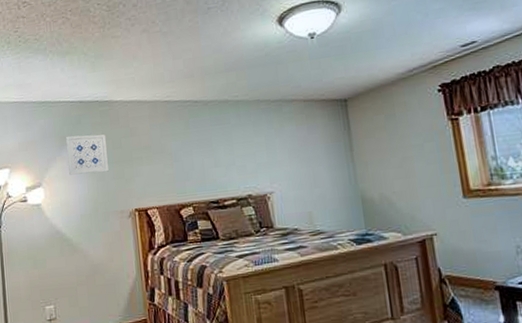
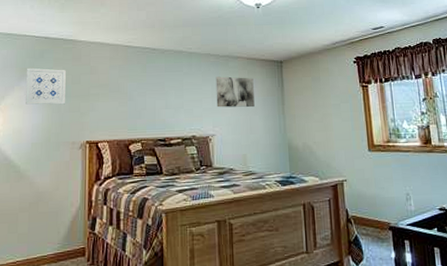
wall art: none [268,123,317,161] -> present [216,76,255,108]

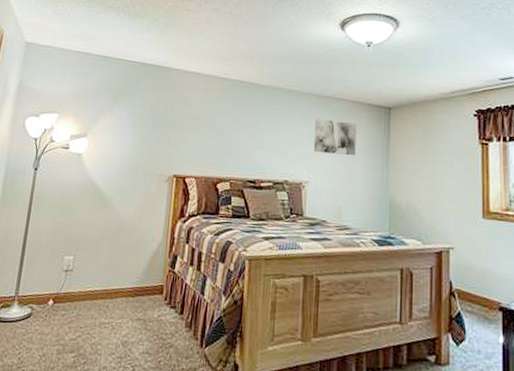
wall art: present [26,67,66,105] -> none [116,93,159,135]

